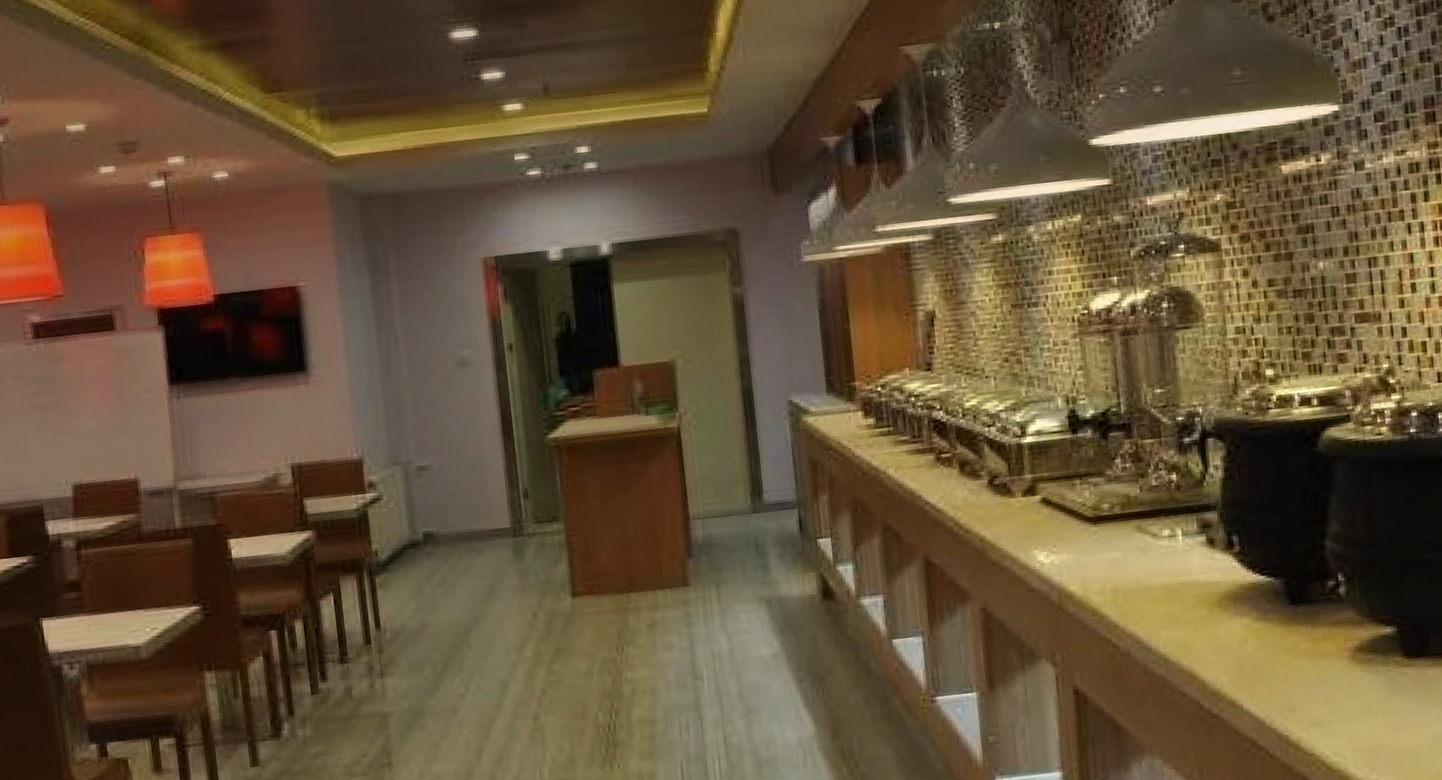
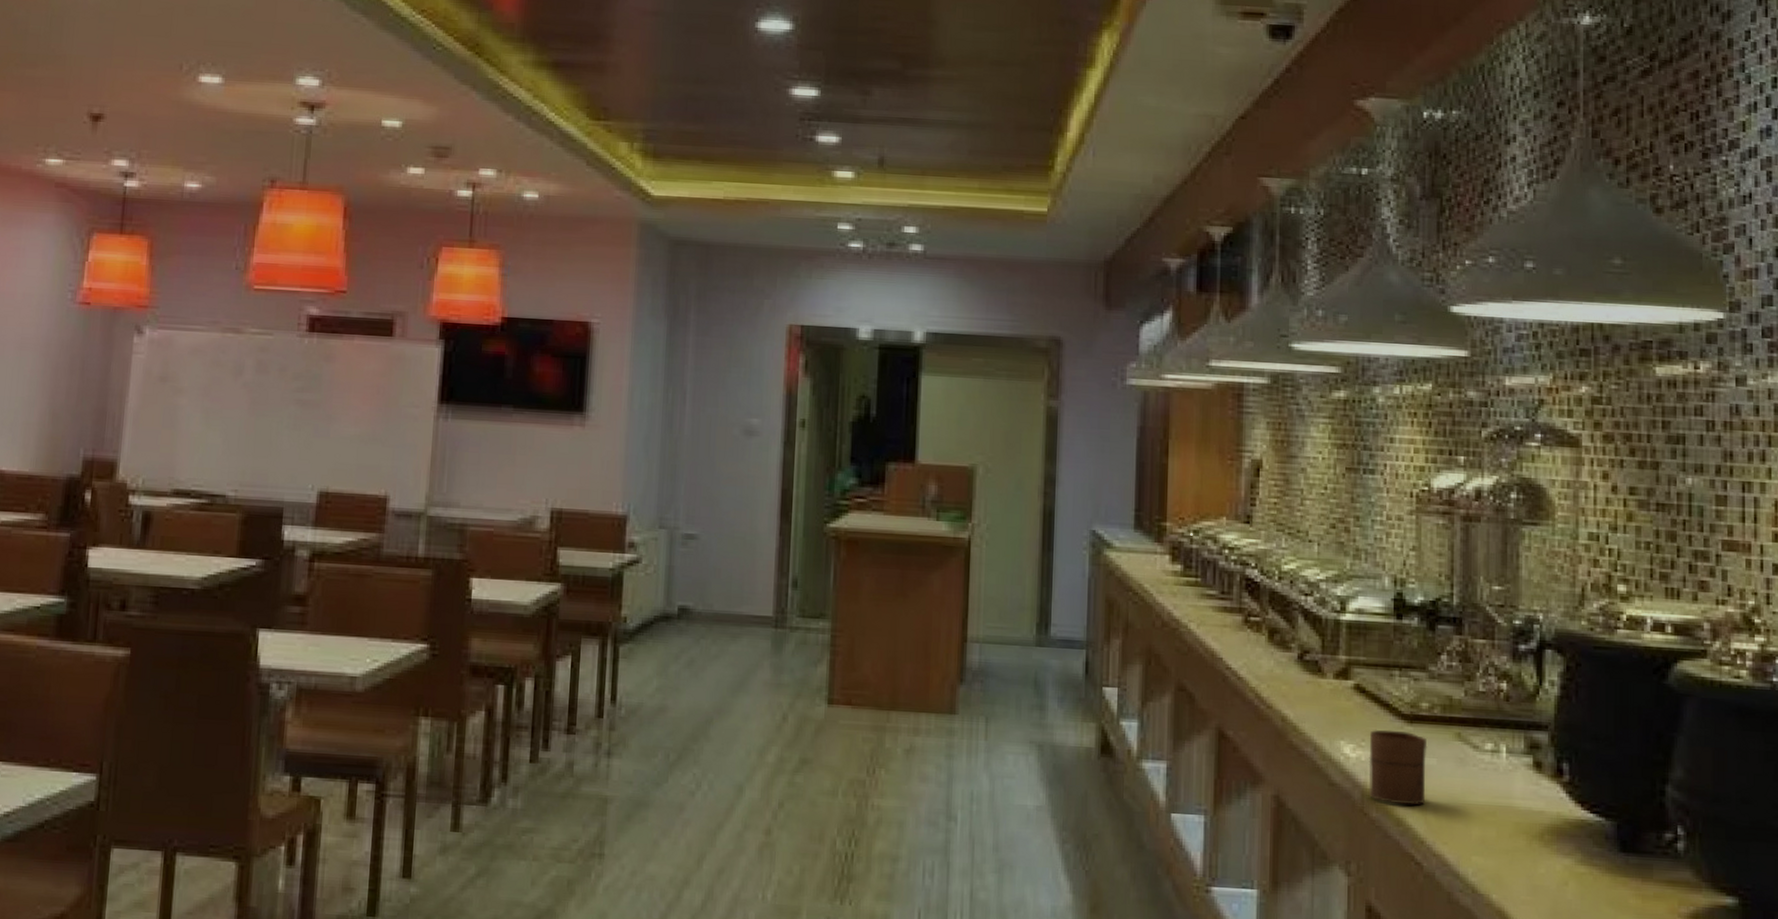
cup: none [1060,532,1116,598] -> present [1369,729,1428,805]

